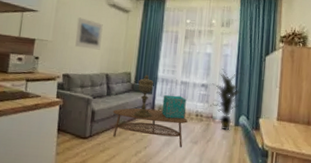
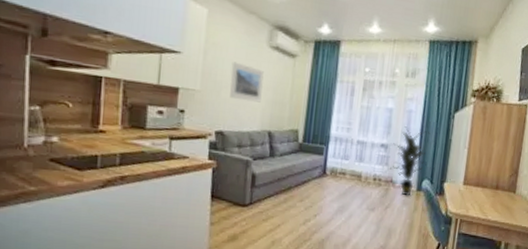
coffee table: present [112,108,188,147] -> none [277,171,364,215]
decorative urn: present [133,74,154,118] -> none [301,132,325,182]
decorative cube: present [161,95,186,119] -> none [334,156,363,184]

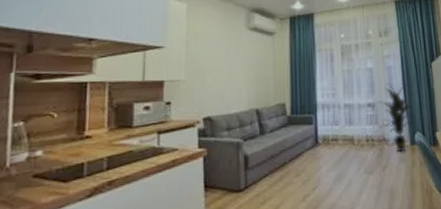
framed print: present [230,62,264,103] -> none [213,48,247,84]

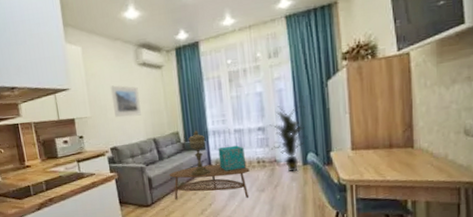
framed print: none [213,48,247,84] -> present [110,85,141,118]
coffee table: none [269,141,358,183] -> present [169,164,250,199]
decorative urn: none [294,102,317,154] -> present [189,130,211,176]
decorative cube: none [326,121,355,150] -> present [218,145,247,171]

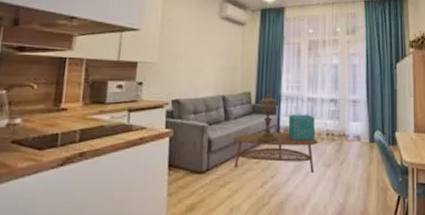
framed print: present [110,85,141,118] -> none [185,34,217,69]
indoor plant: present [264,106,308,172] -> none [337,80,376,149]

